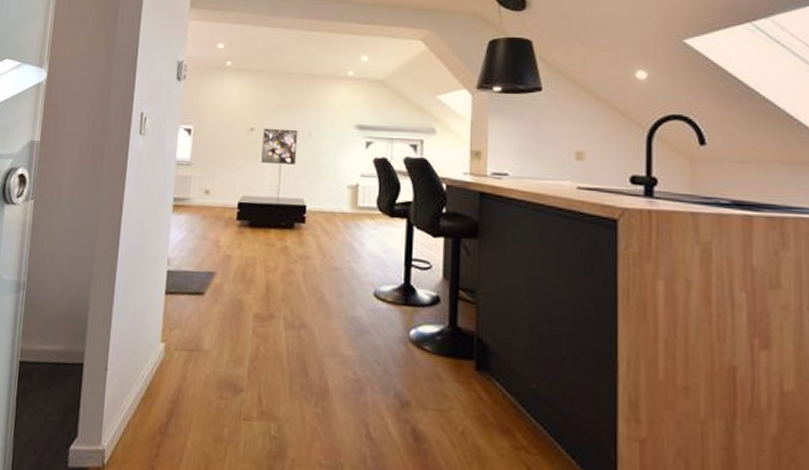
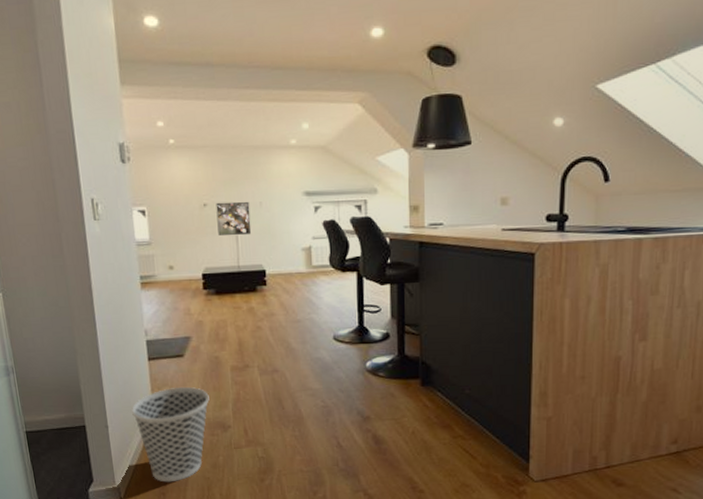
wastebasket: none [136,330,224,453] -> present [132,387,210,482]

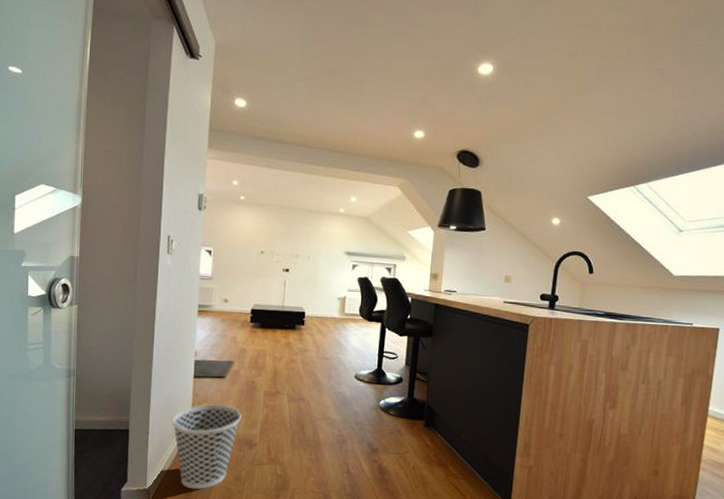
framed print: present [216,201,252,236] -> none [270,251,299,282]

